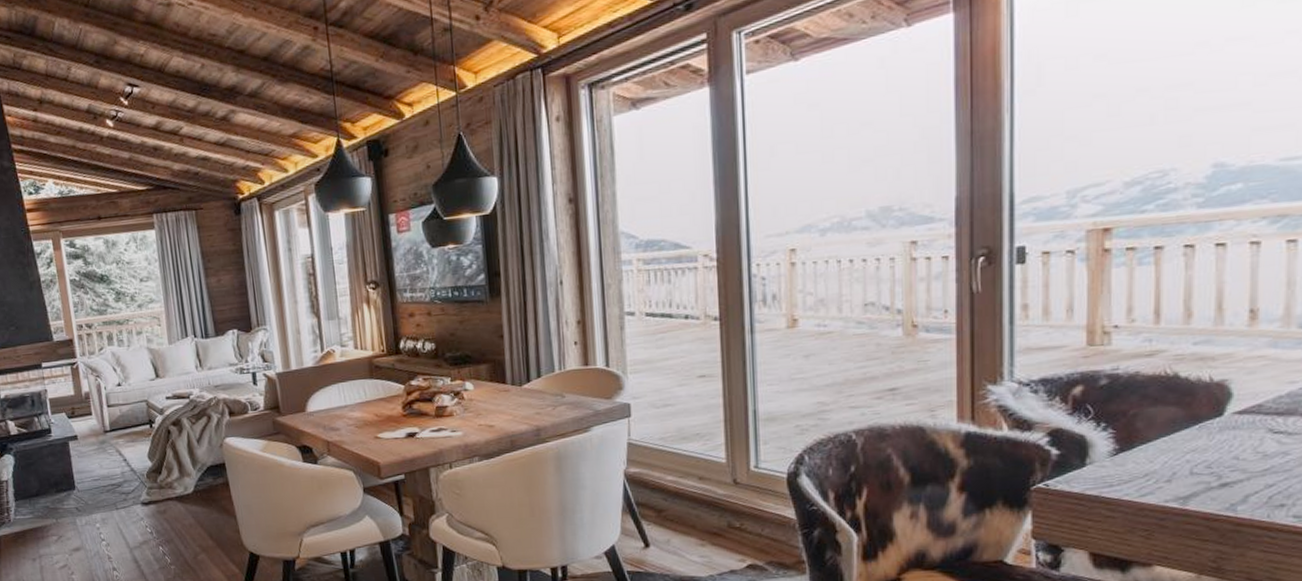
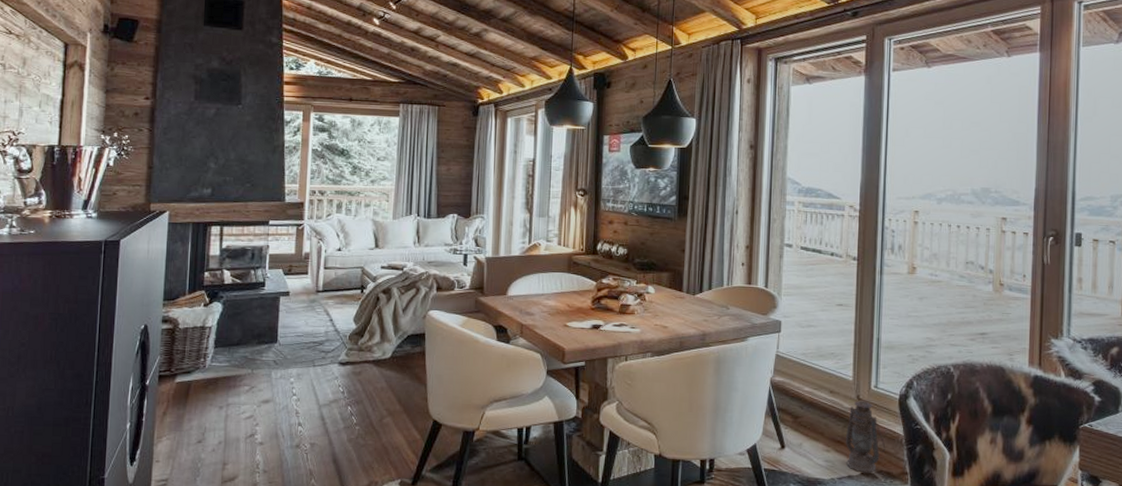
lantern: none [723,484,775,566] -> present [845,401,886,473]

